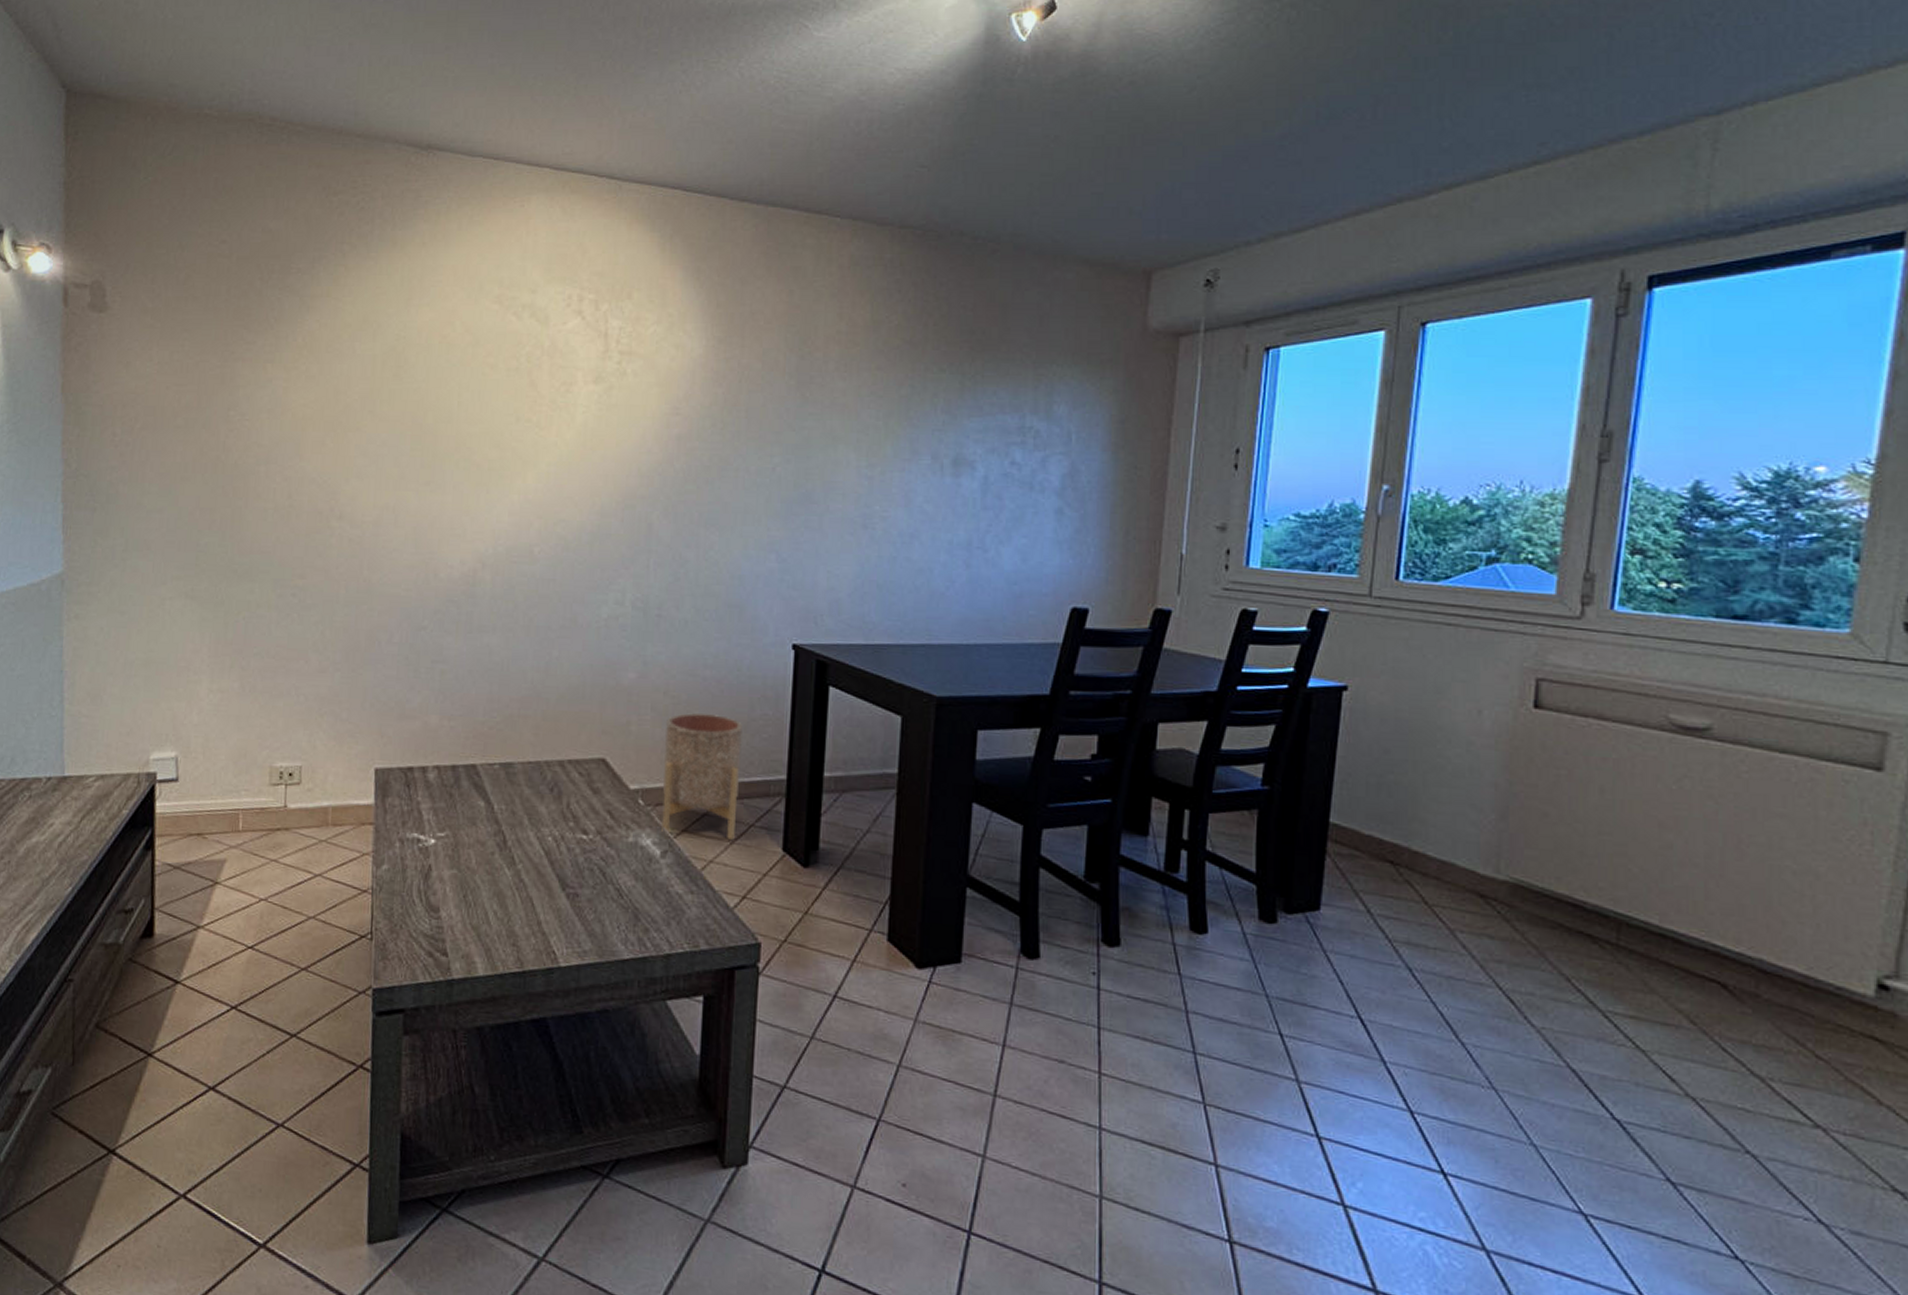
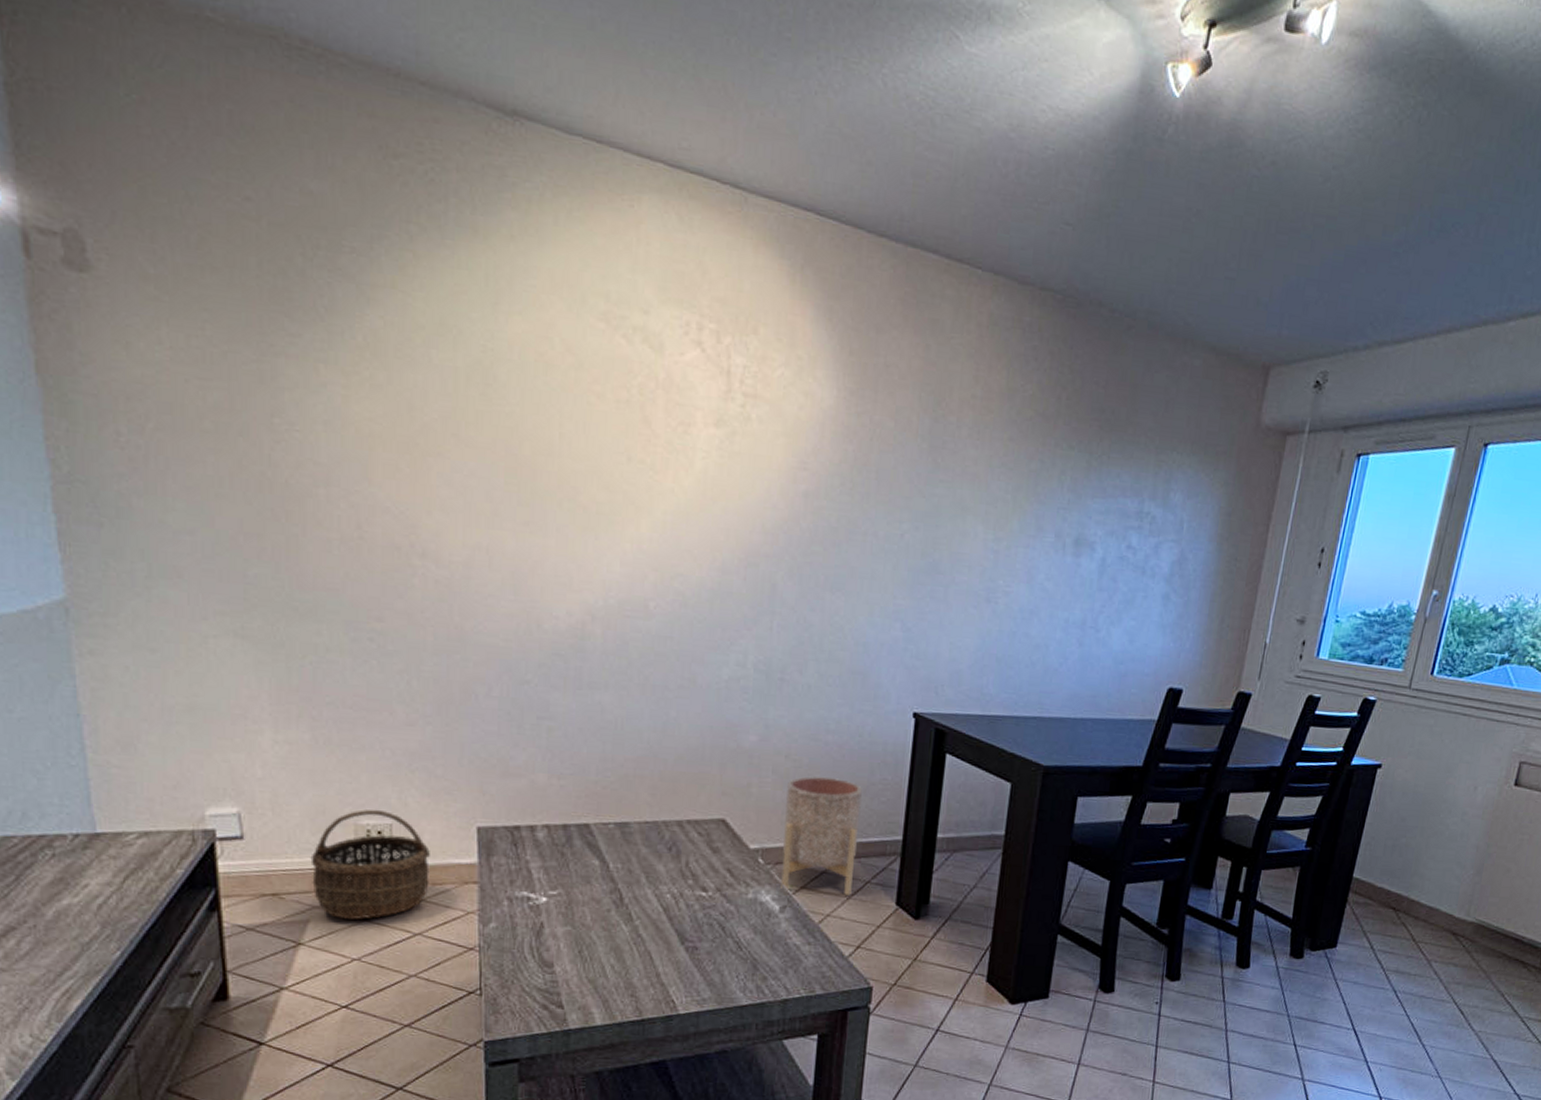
wicker basket: none [231,752,333,861] -> present [310,809,430,921]

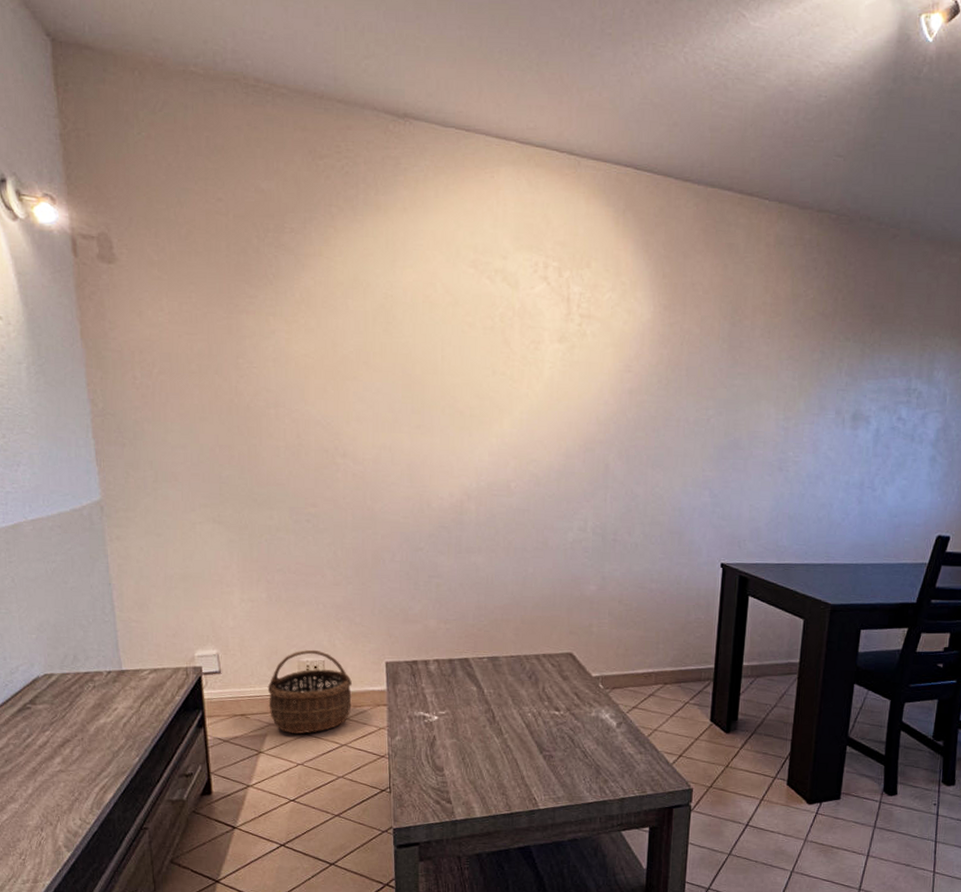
planter: present [781,776,863,895] -> none [617,617,681,714]

